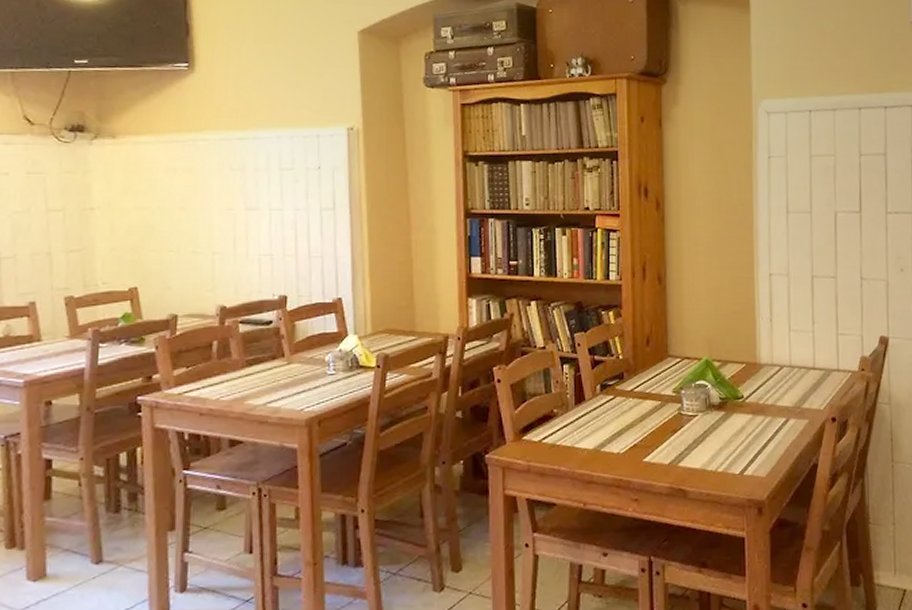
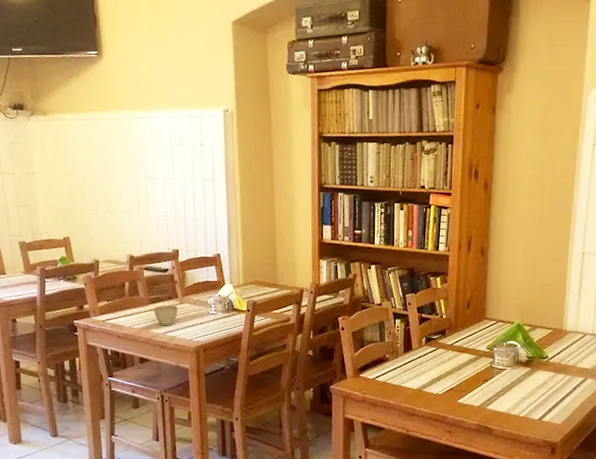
cup: none [250,366,284,395] -> present [153,305,178,326]

